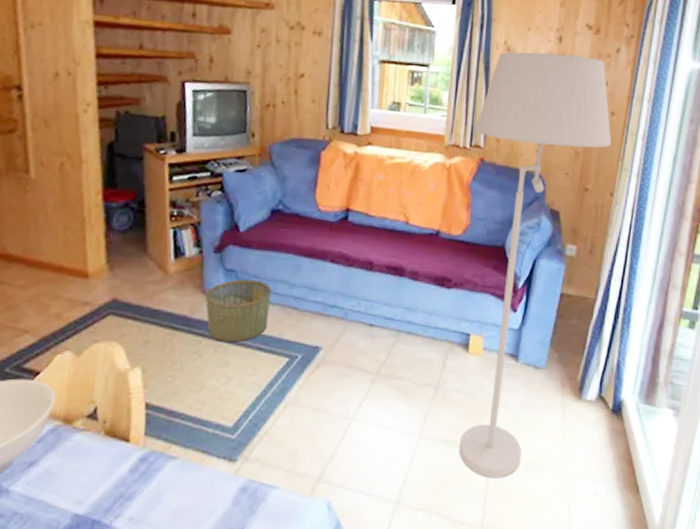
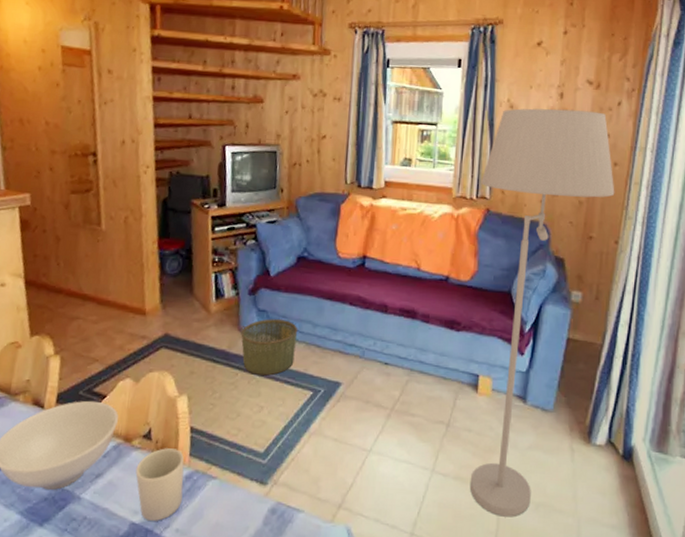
mug: none [78,428,139,510] -> present [135,448,185,521]

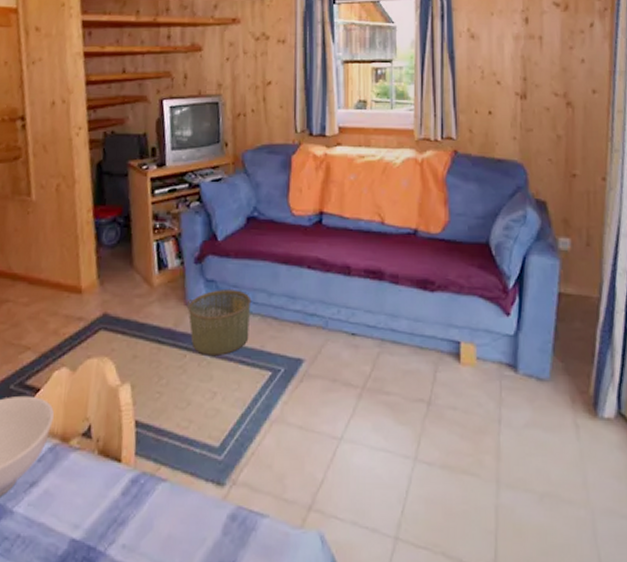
mug: present [135,448,185,521] -> none [74,447,130,536]
floor lamp: present [469,108,615,517] -> none [445,35,597,512]

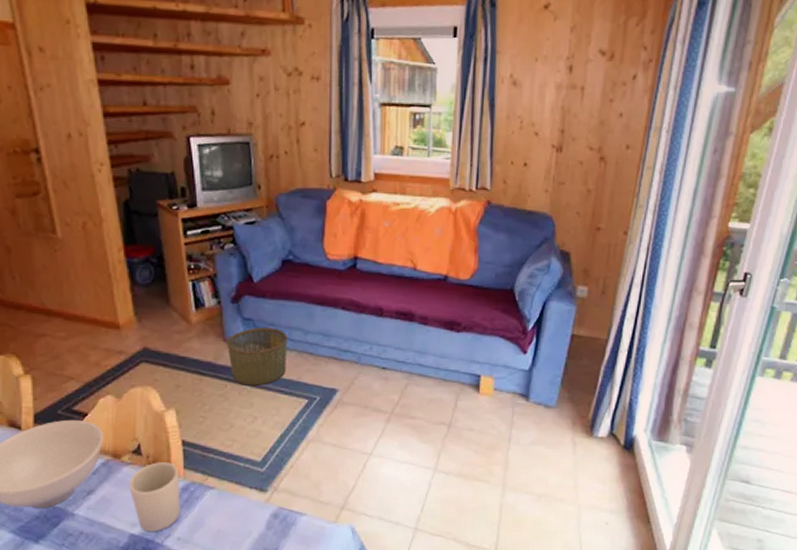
mug: none [74,447,130,536] -> present [129,462,181,531]

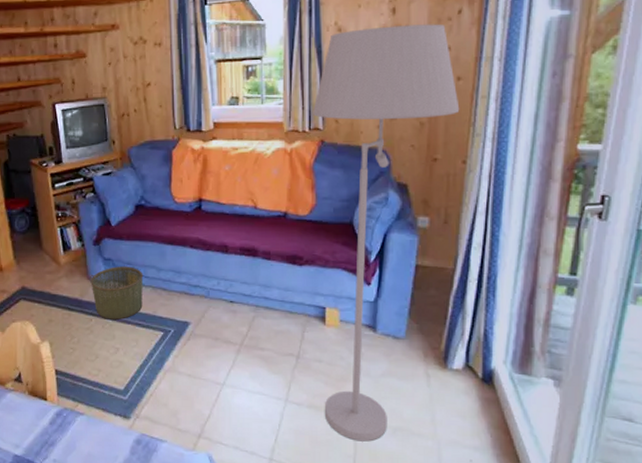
mug: present [129,462,181,531] -> none [12,389,56,453]
floor lamp: none [472,84,626,508] -> present [313,24,460,442]

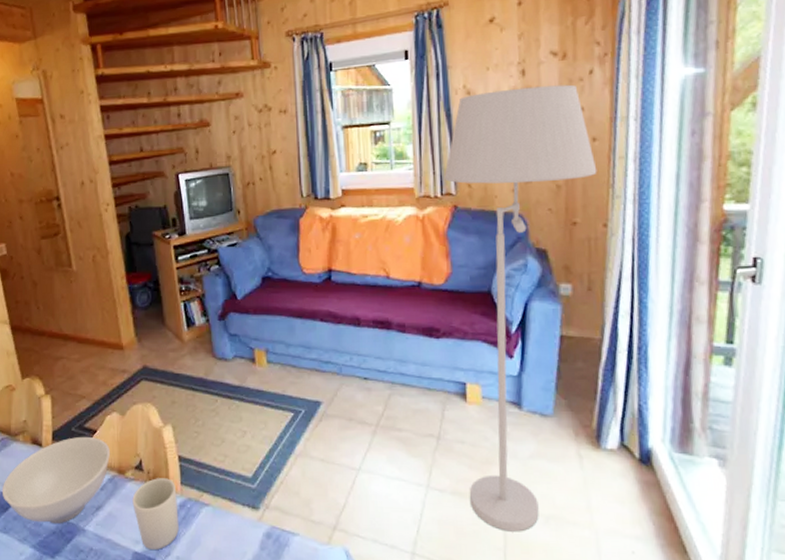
mug: none [12,389,56,453] -> present [132,478,179,550]
basket: present [90,266,144,320] -> none [215,342,272,400]

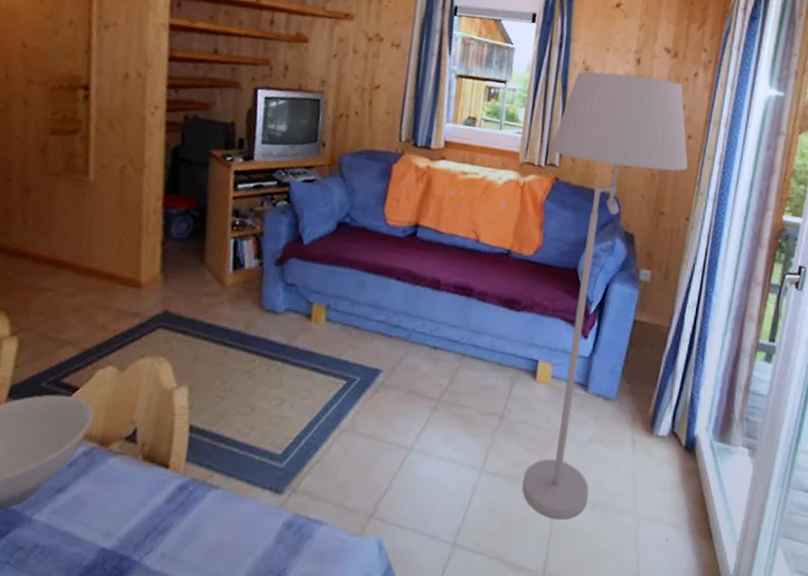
mug: present [132,478,179,550] -> none [111,452,179,545]

